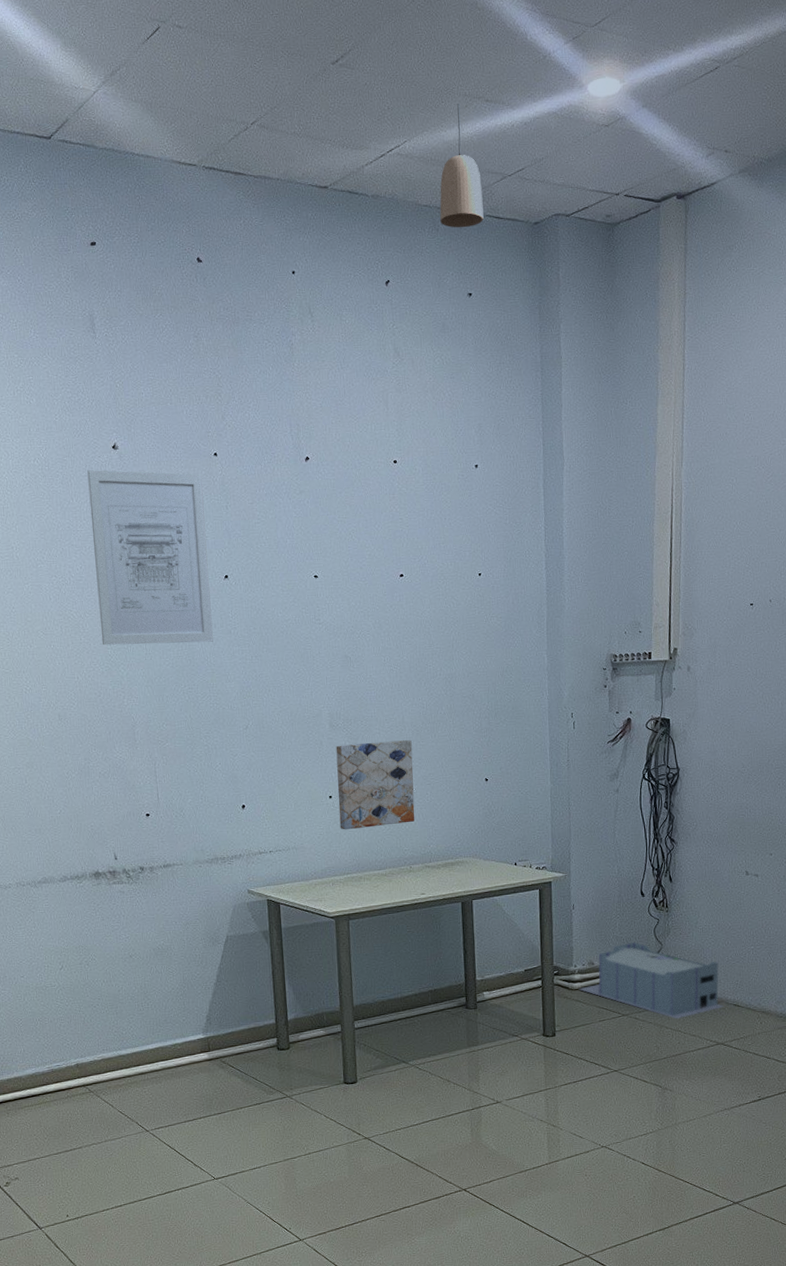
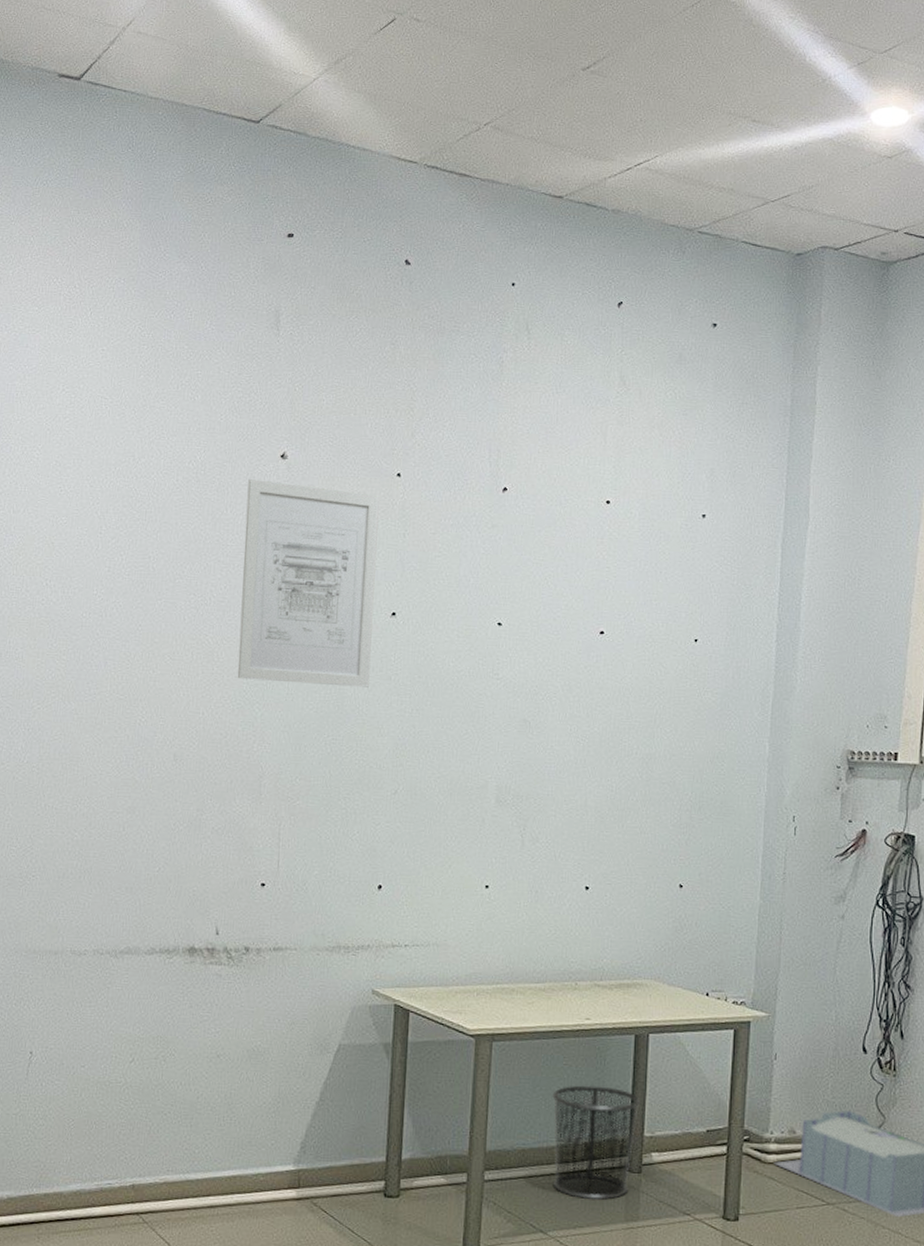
wall art: present [336,740,415,830] -> none [494,825,594,930]
waste bin: none [401,945,471,1034] -> present [552,1084,640,1200]
pendant light: present [440,104,484,228] -> none [688,121,740,253]

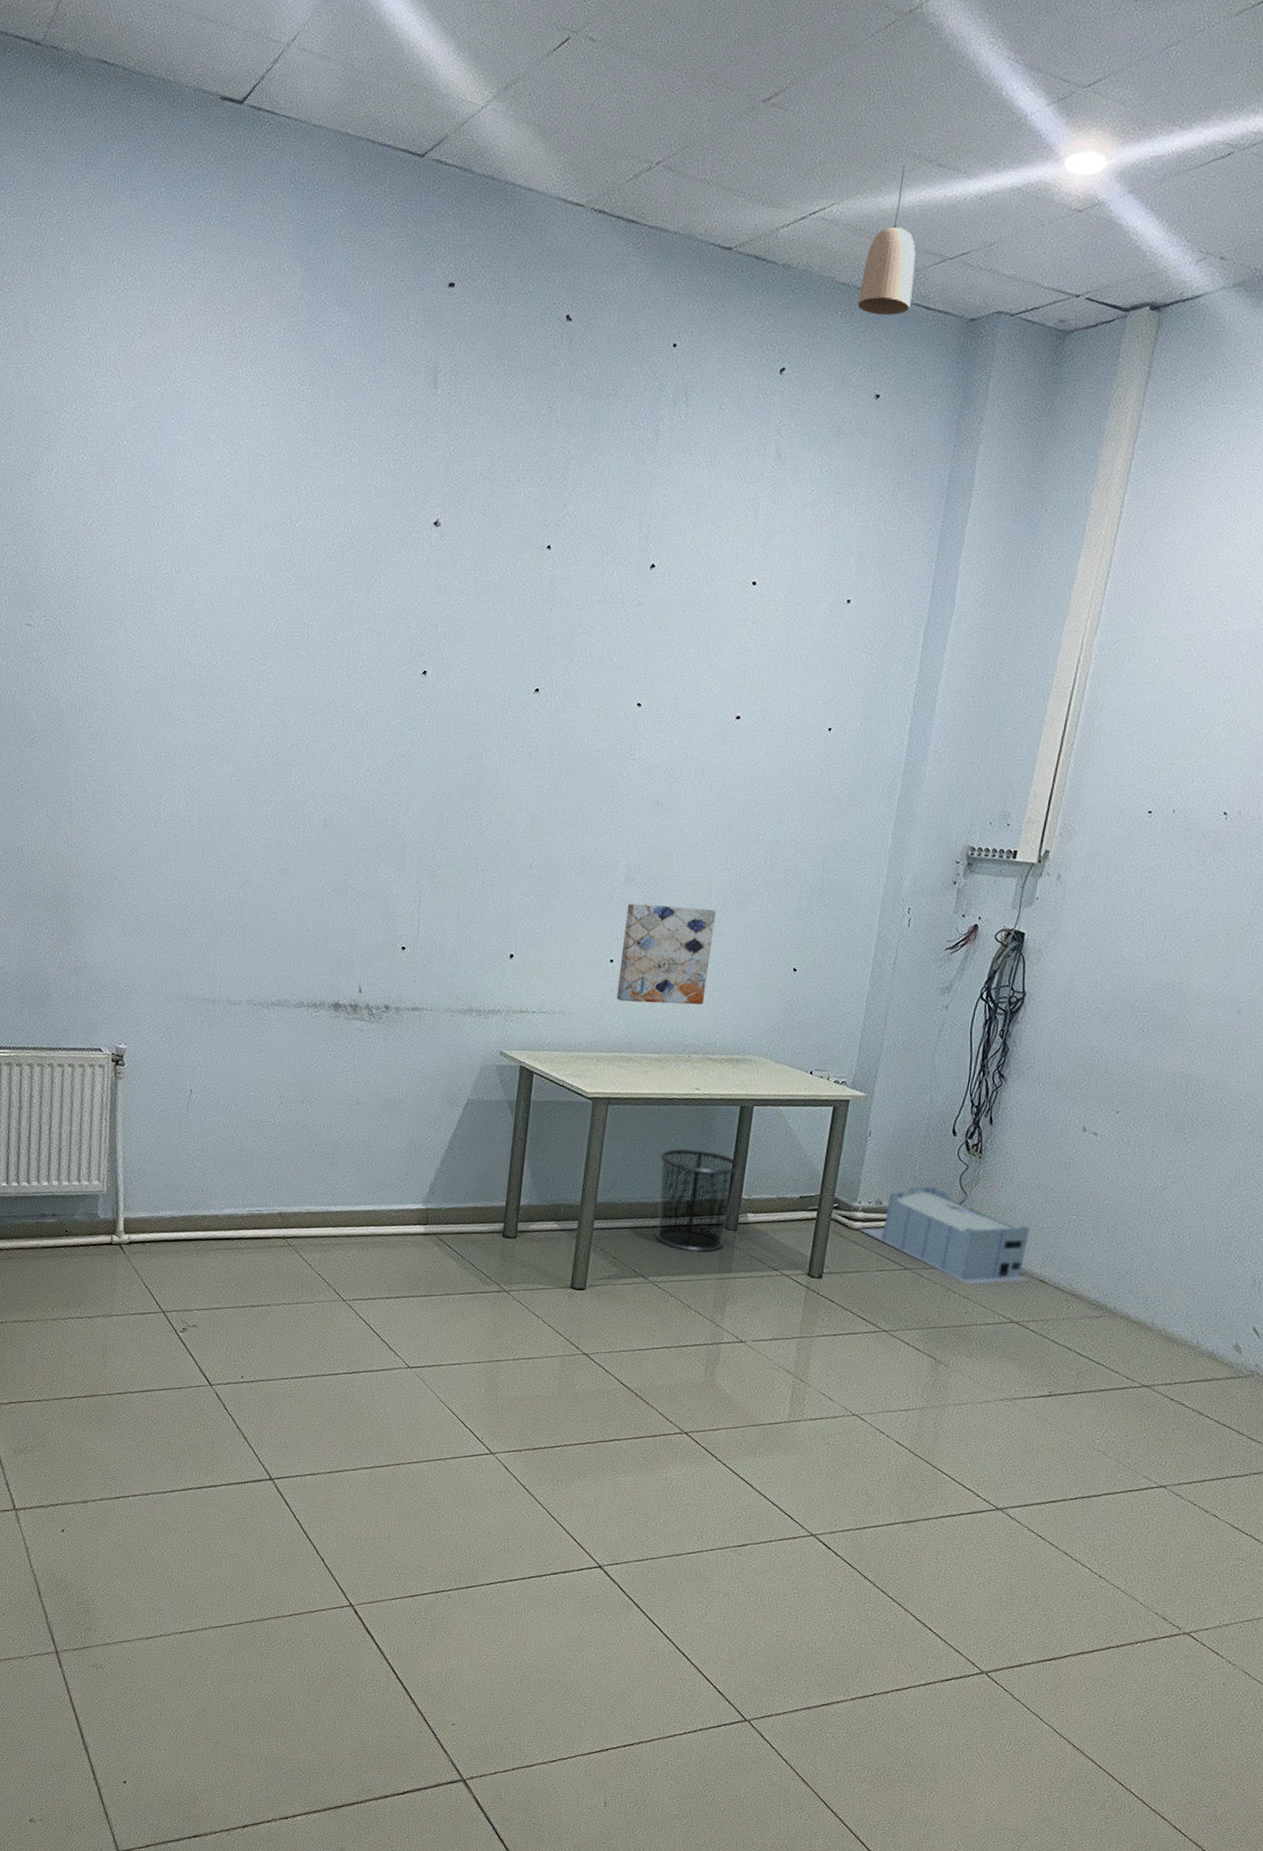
wall art: present [237,479,380,687] -> none [385,546,529,763]
wall art: none [494,825,594,930] -> present [616,903,716,1005]
pendant light: none [688,121,740,253] -> present [858,165,916,316]

